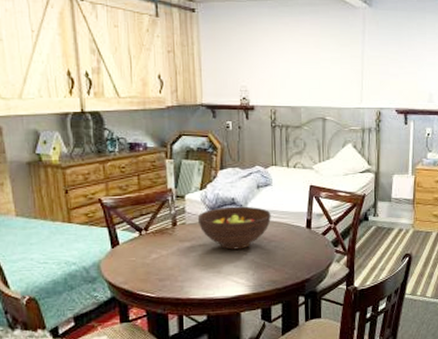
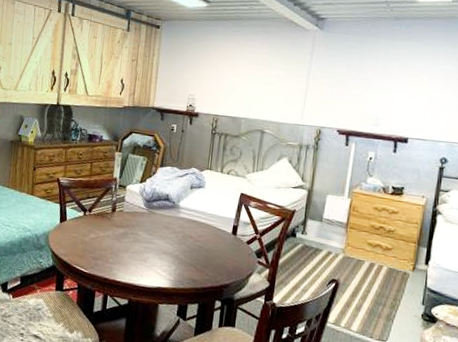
fruit bowl: present [197,206,271,250] -> none [133,201,200,244]

